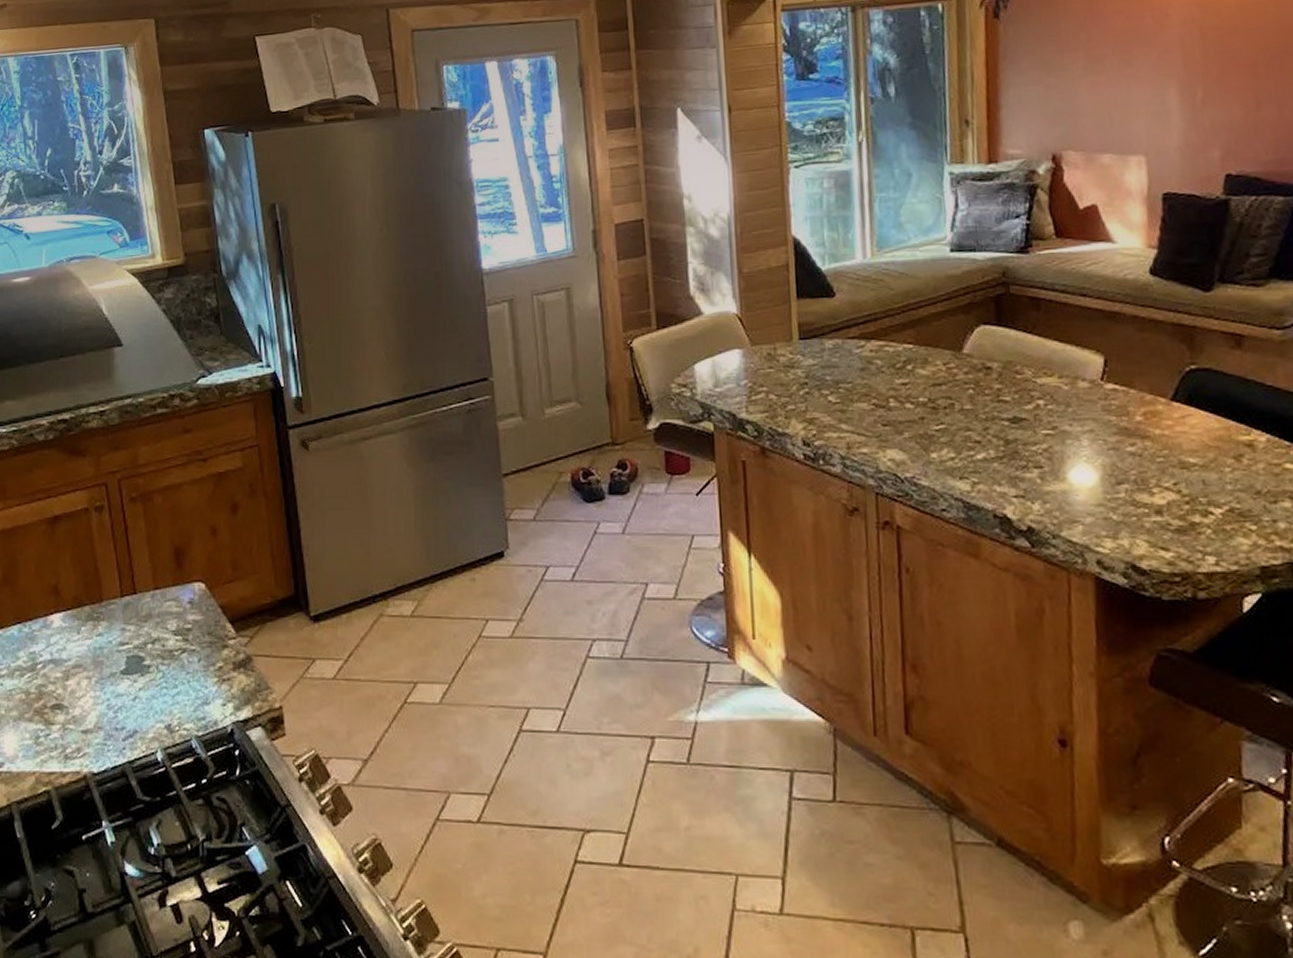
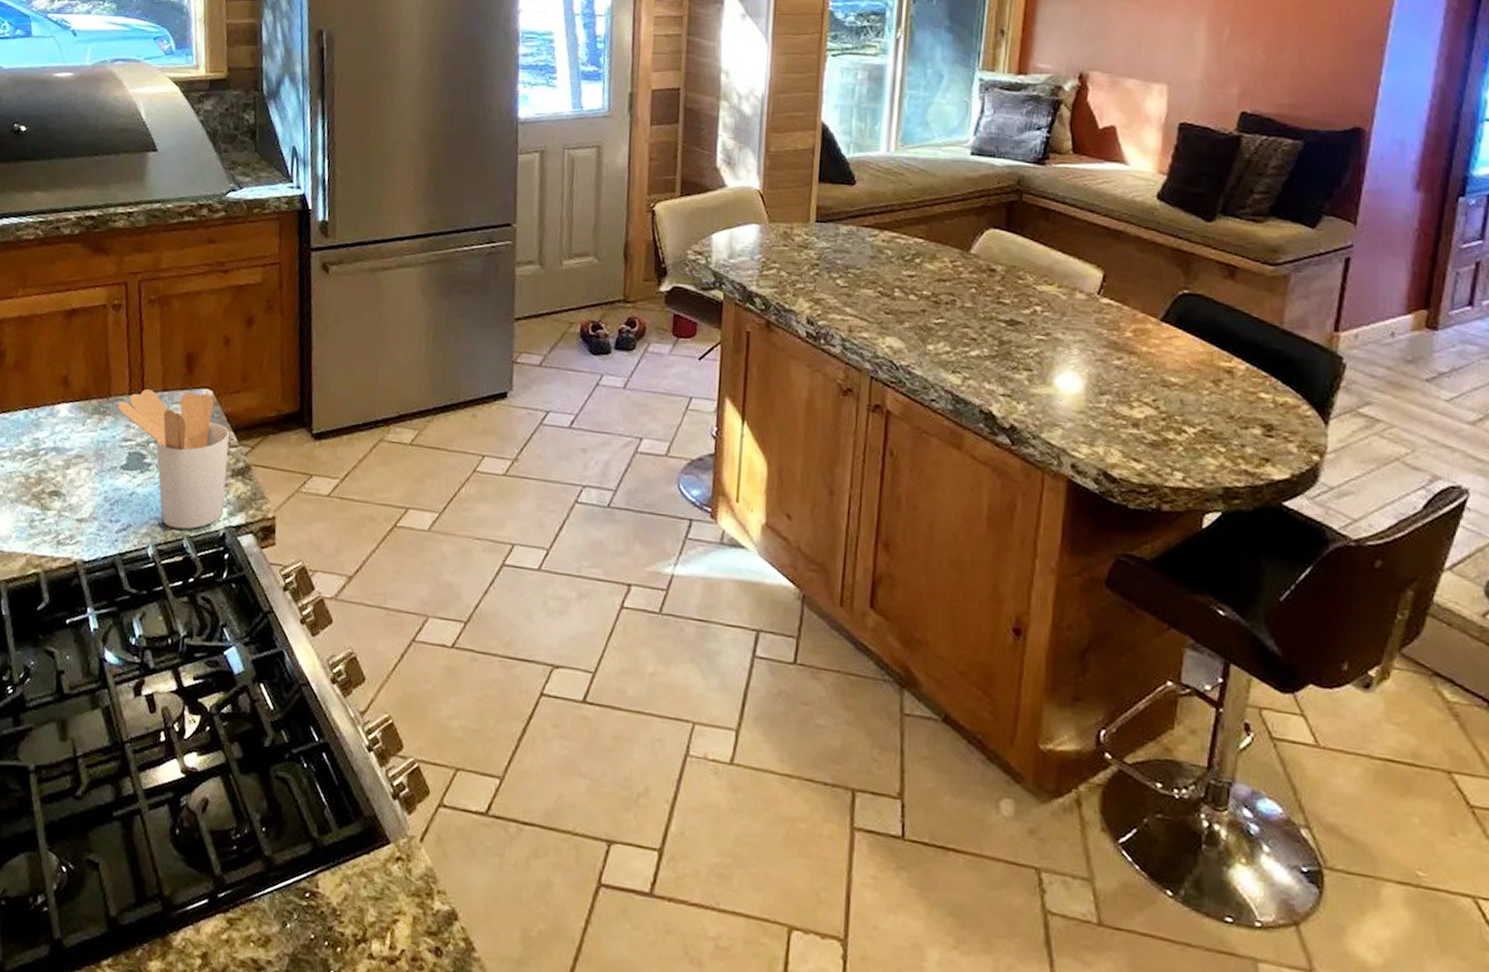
utensil holder: none [111,586,230,730] -> present [117,389,230,530]

